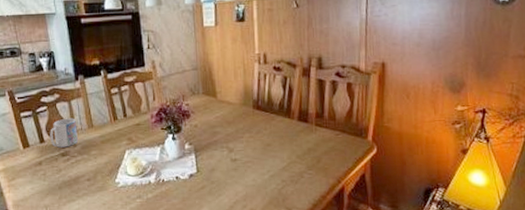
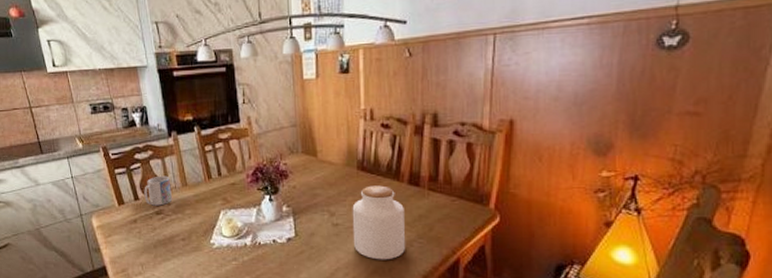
jar: none [249,122,297,192] -> present [352,185,405,260]

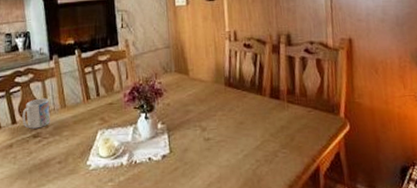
jar: present [352,185,405,260] -> none [221,100,271,172]

